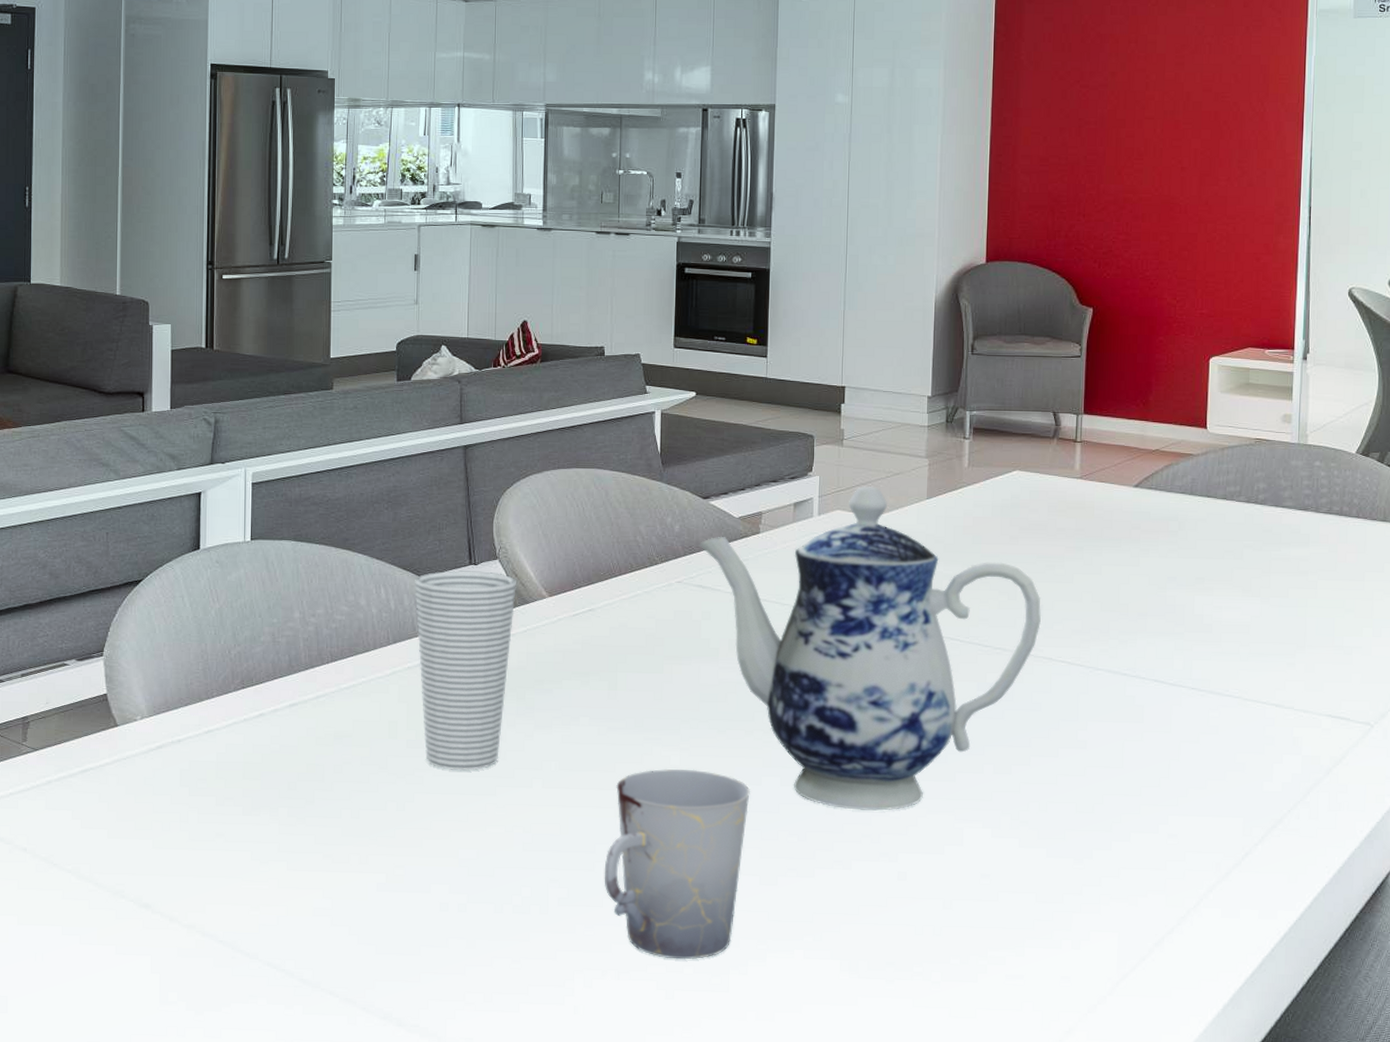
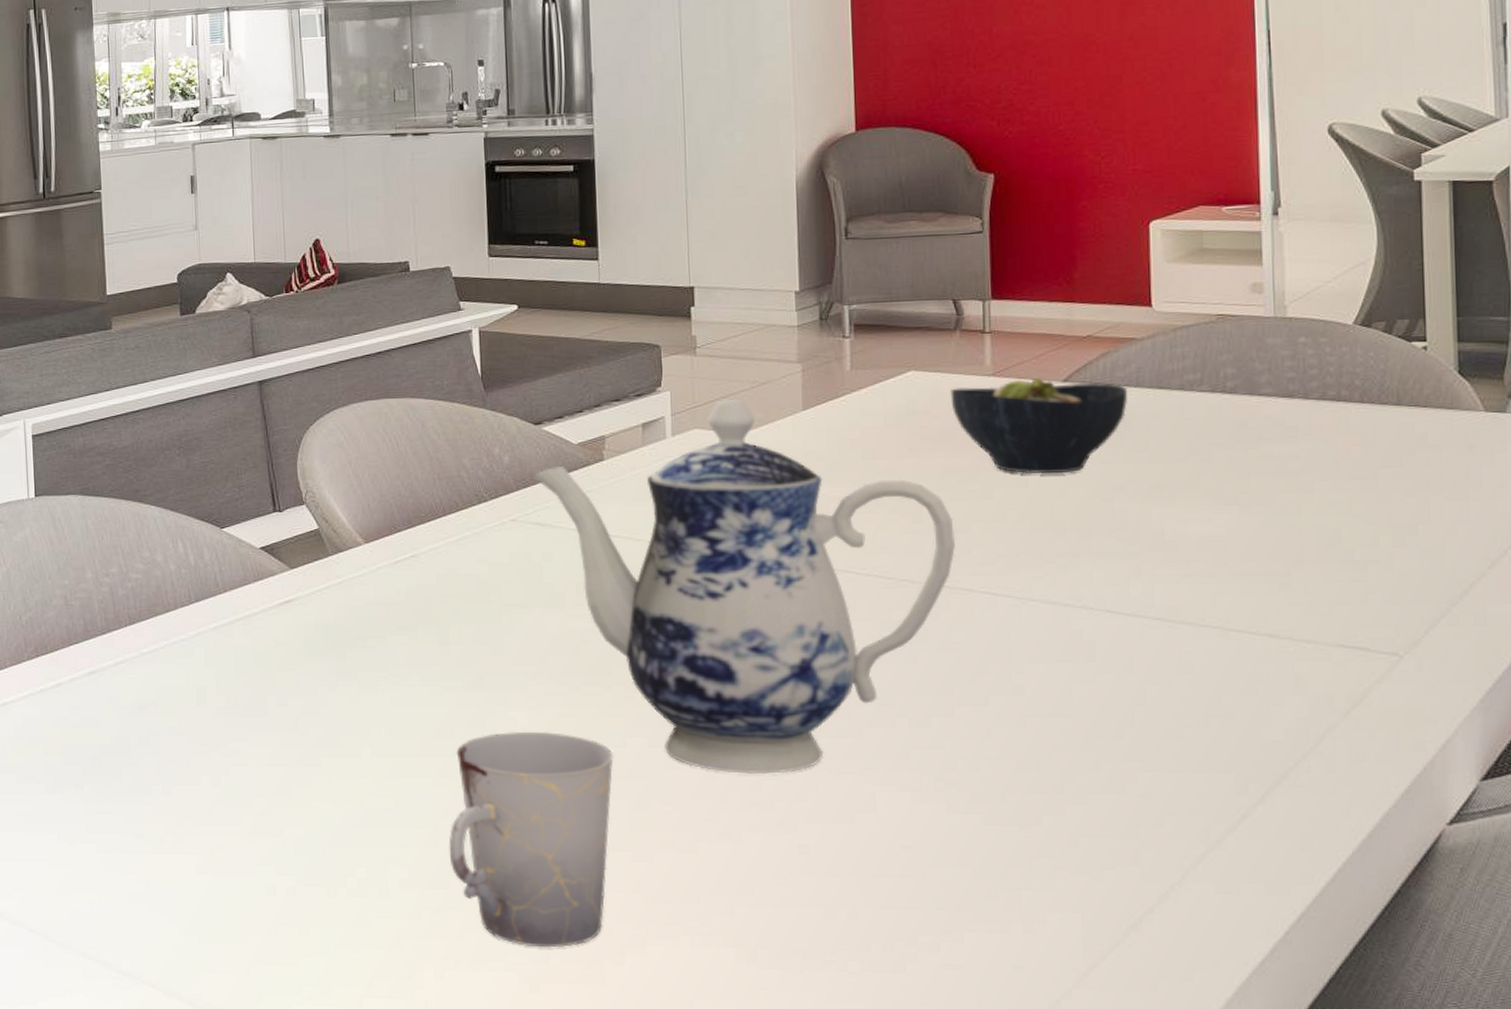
cup: present [415,570,517,770] -> none [214,518,329,739]
bowl: none [1046,482,1184,564] -> present [950,377,1128,475]

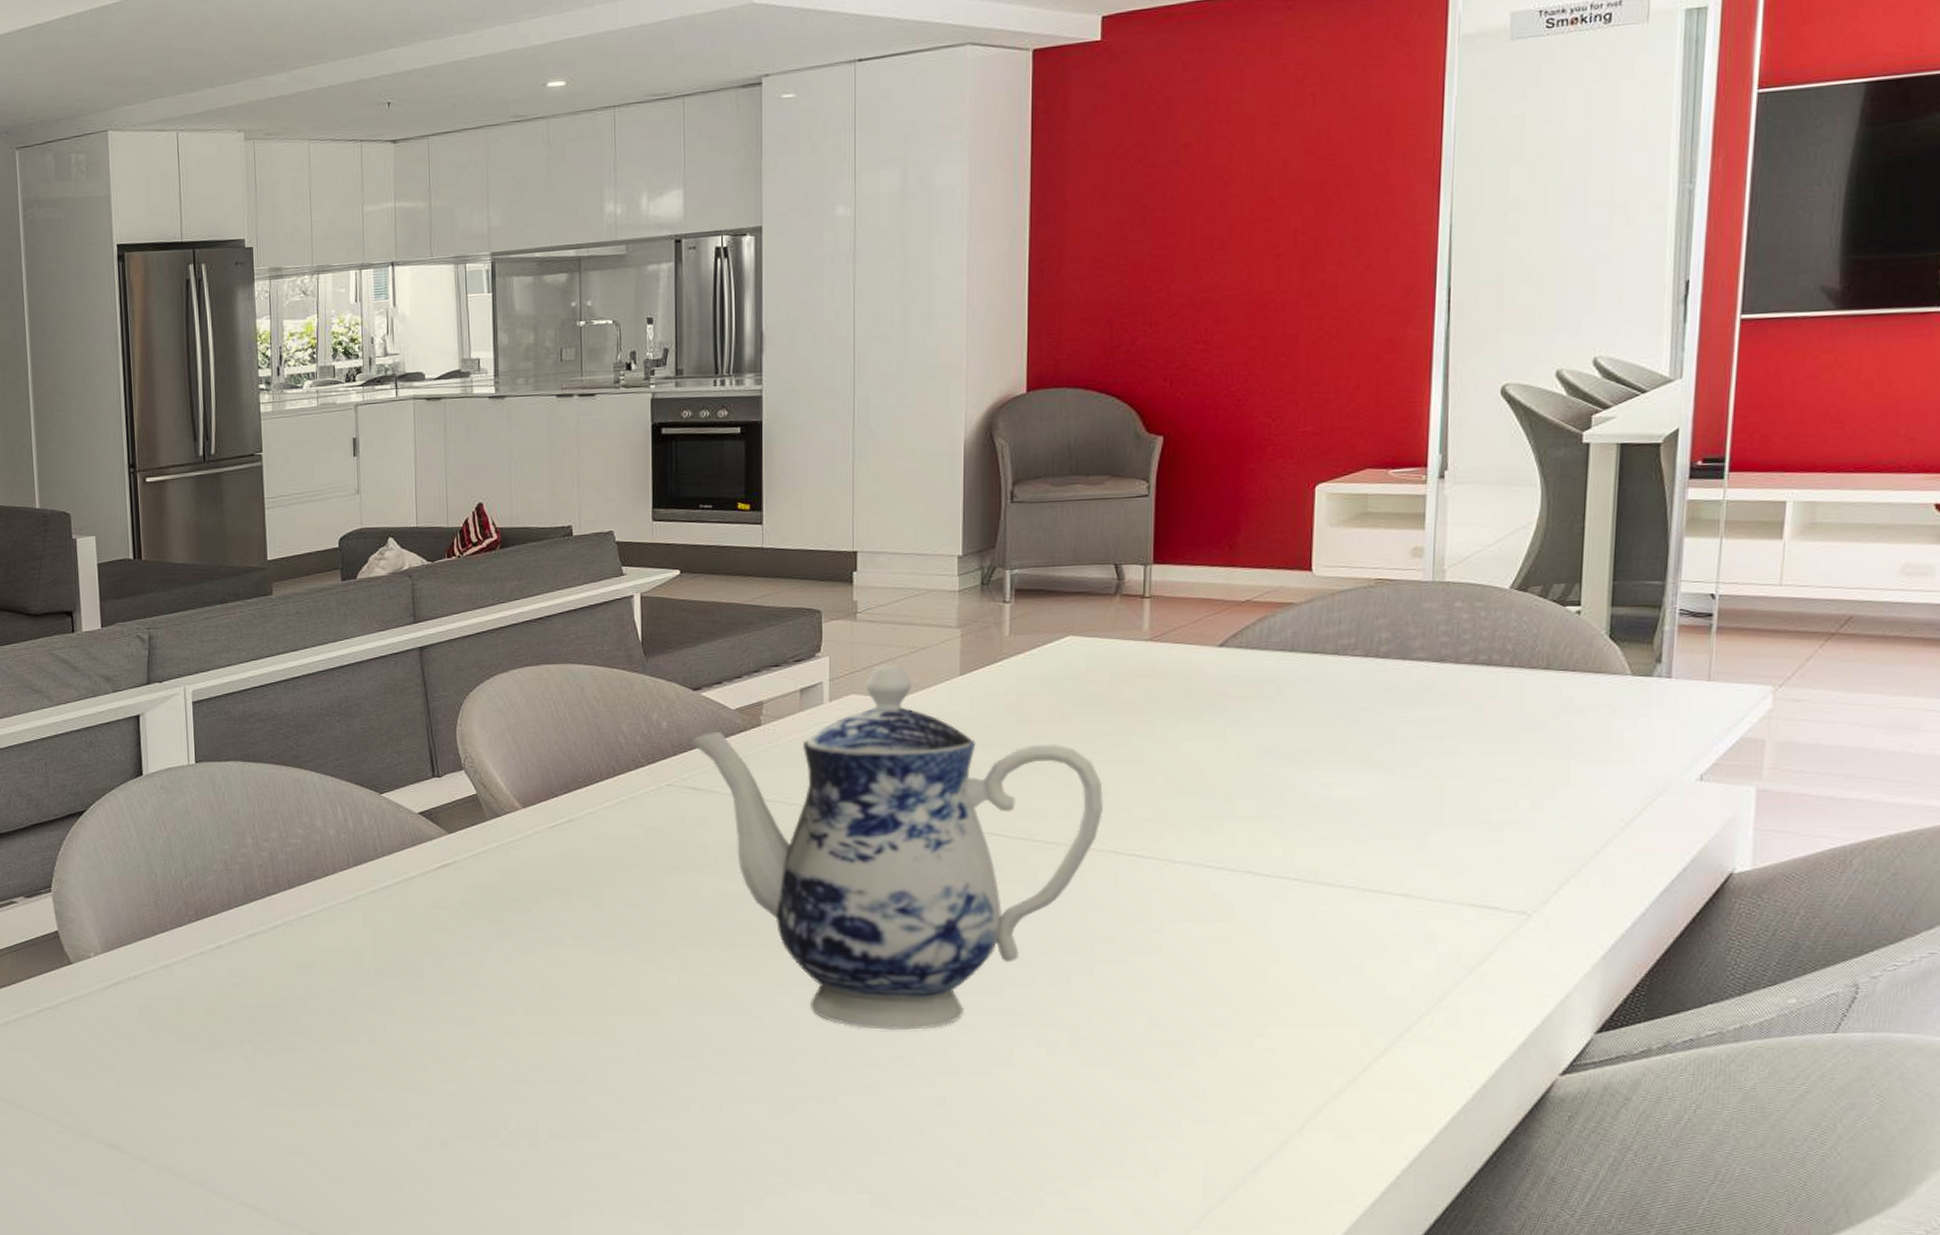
cup: present [449,731,613,947] -> none [598,990,760,1194]
bowl: present [950,377,1128,475] -> none [1107,642,1283,739]

